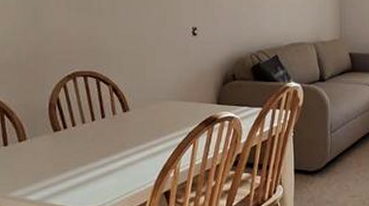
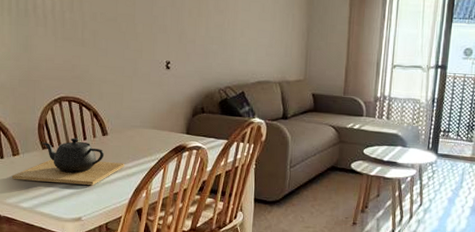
teapot: none [17,116,149,169] -> present [11,138,125,185]

